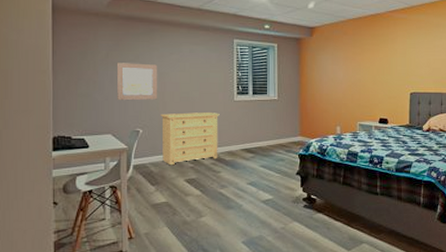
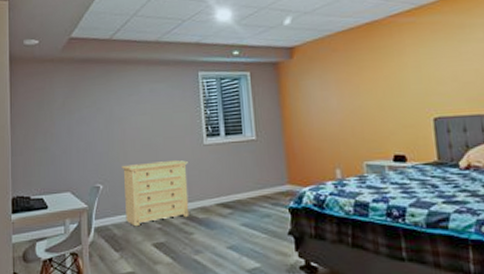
wall art: present [116,63,158,101] -> none [73,109,118,153]

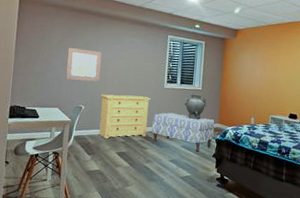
wall art: none [73,109,118,153] -> present [66,48,102,82]
bench: none [195,177,285,231] -> present [152,112,215,152]
decorative urn: none [234,146,268,184] -> present [184,93,207,120]

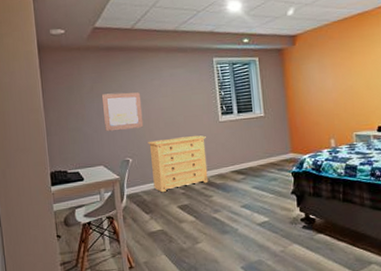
bench: present [152,112,215,152] -> none [212,149,289,192]
decorative urn: present [184,93,207,120] -> none [245,122,275,154]

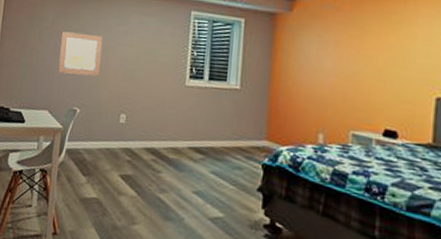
dresser: present [148,135,209,193] -> none [97,93,167,156]

